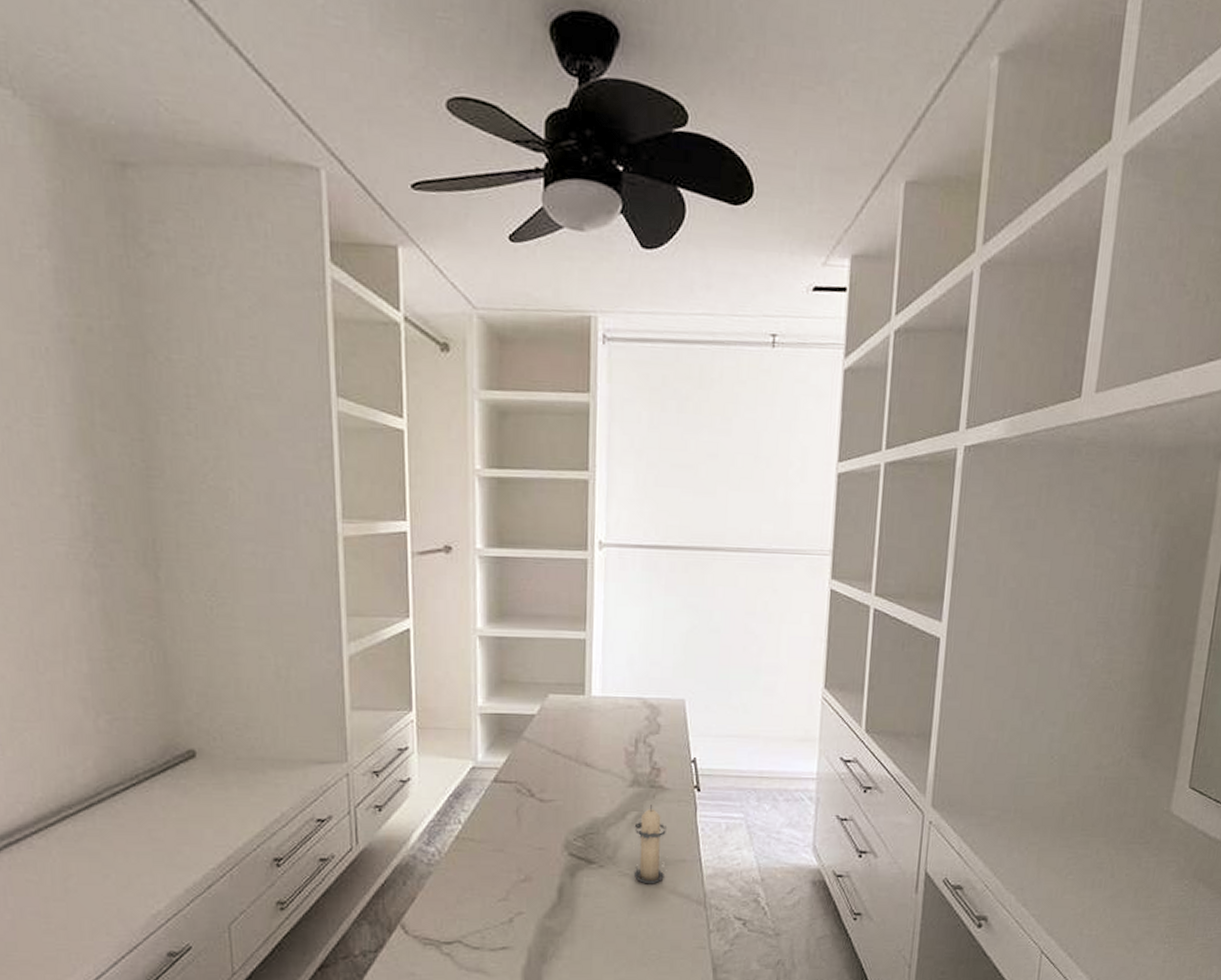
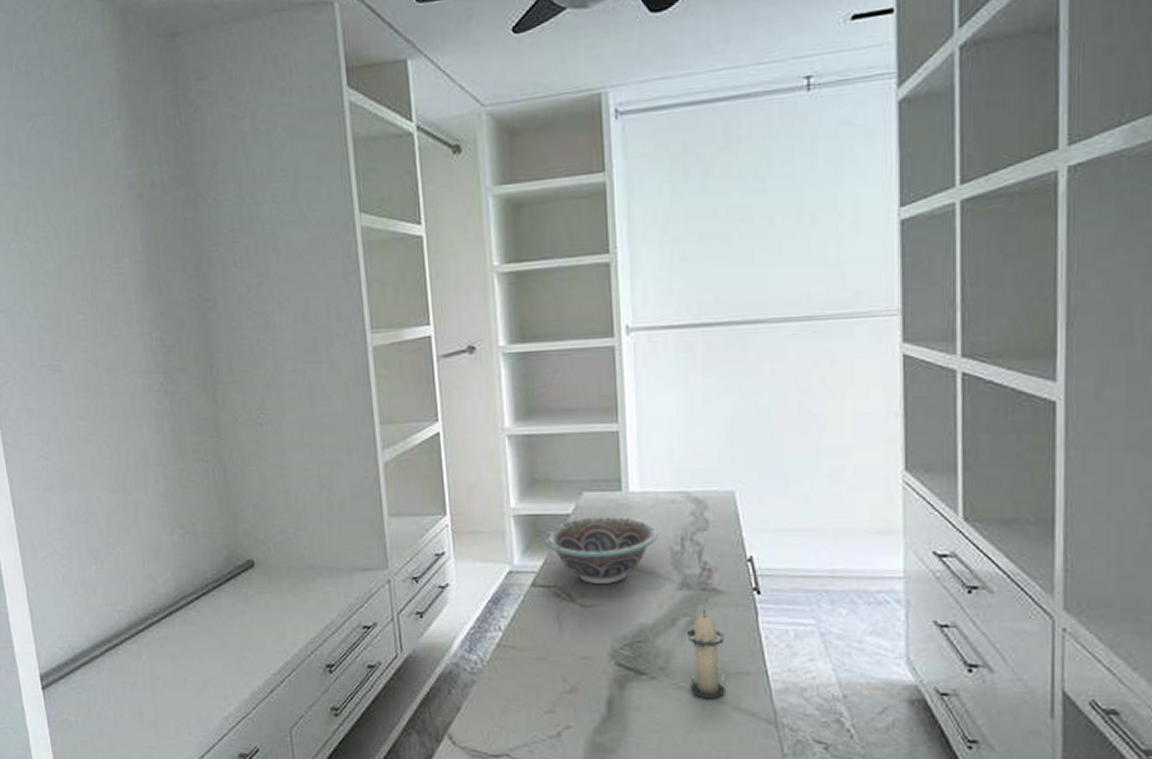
decorative bowl: none [507,718,616,780] -> present [543,516,659,584]

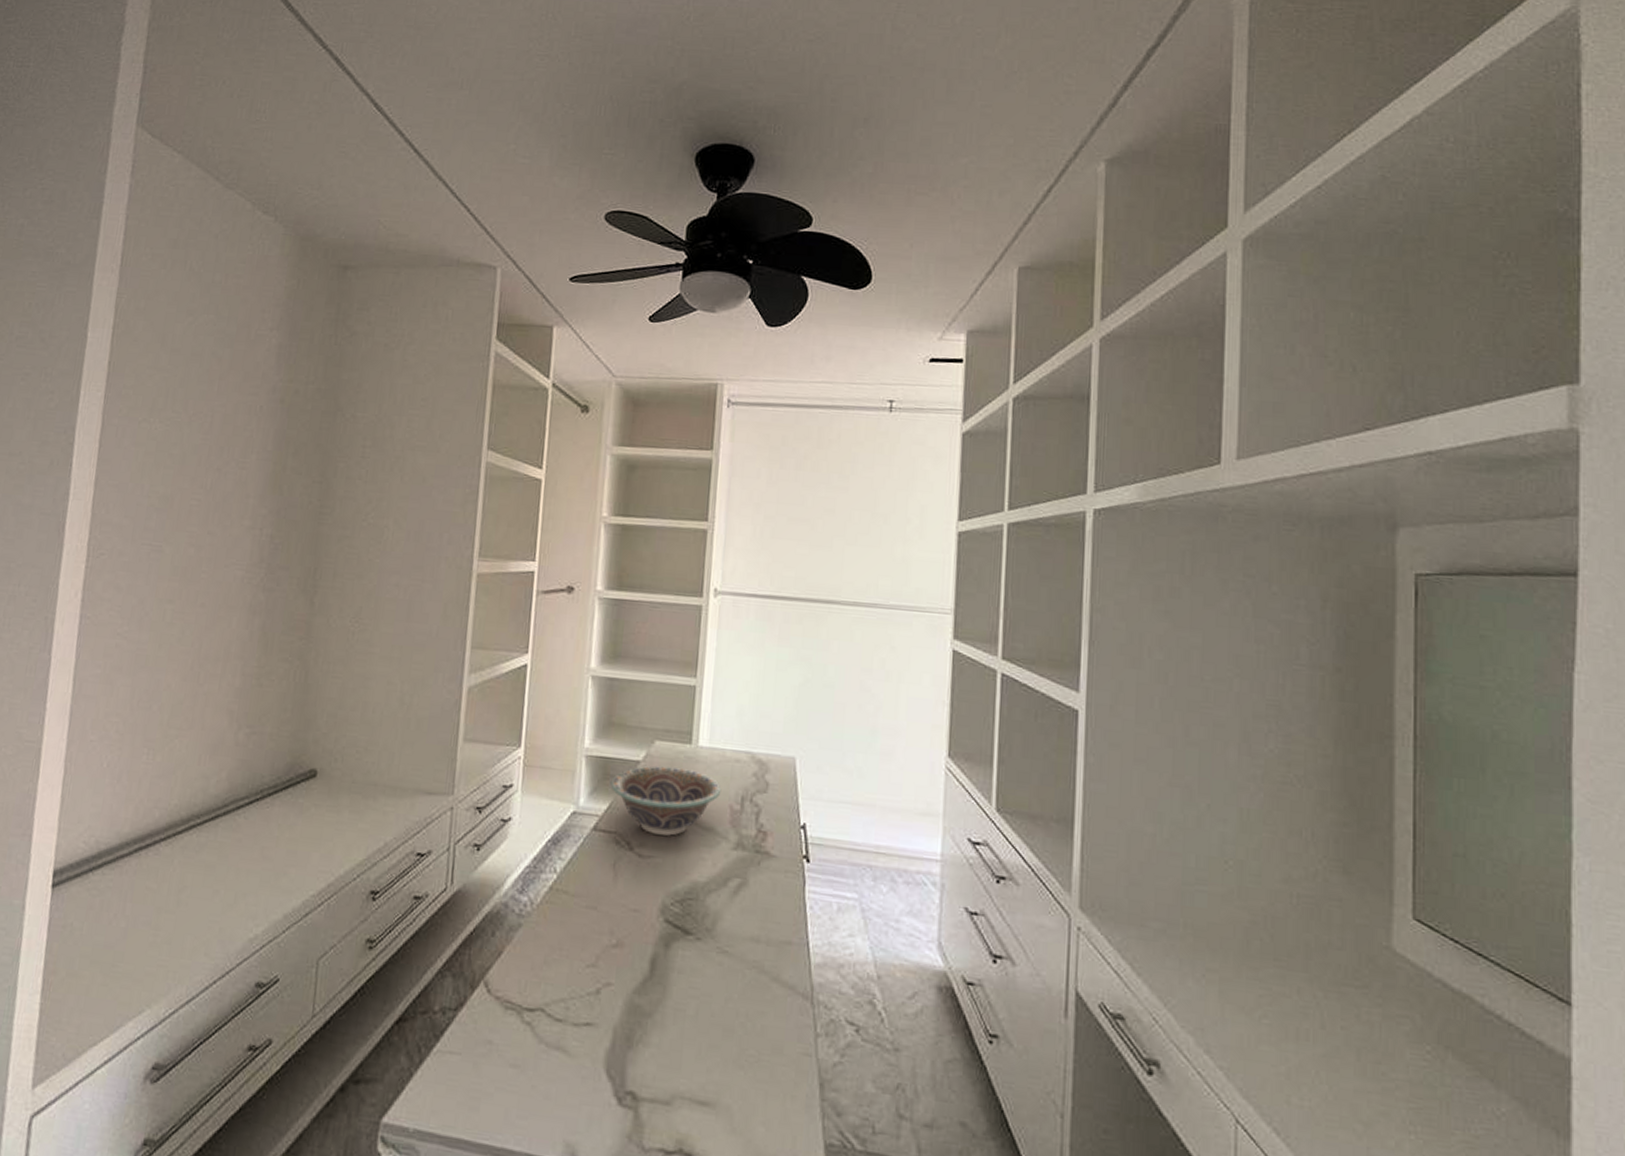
candle: present [686,610,725,699] -> none [733,873,773,967]

